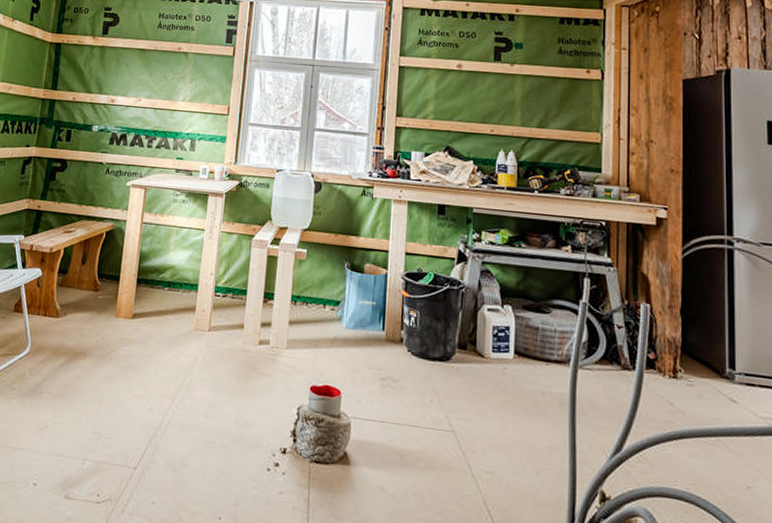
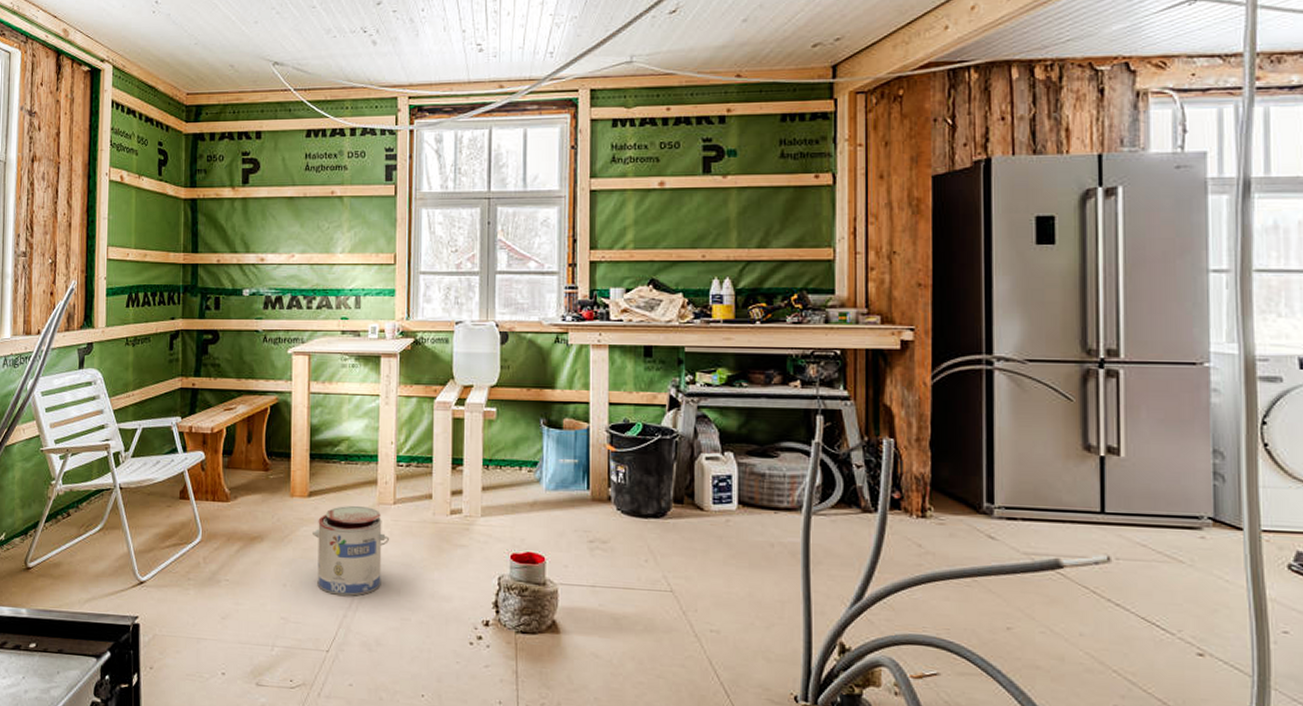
paint can: none [131,329,203,417] -> present [311,505,390,596]

